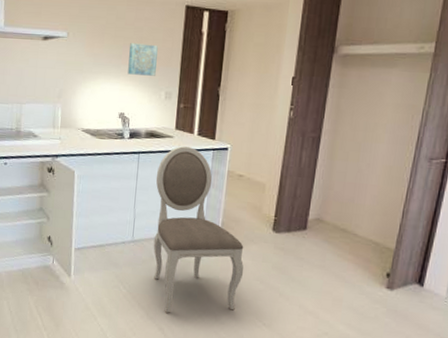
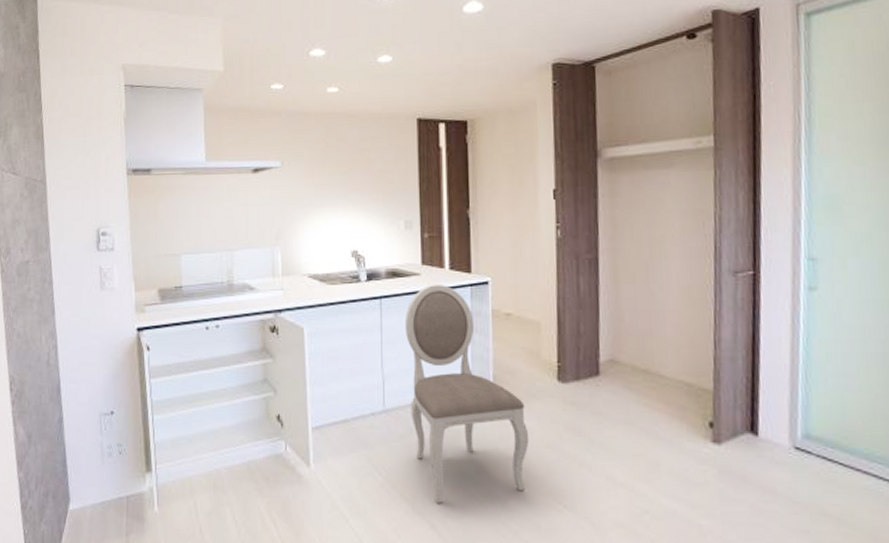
wall art: present [128,43,158,76] -> none [357,166,390,204]

